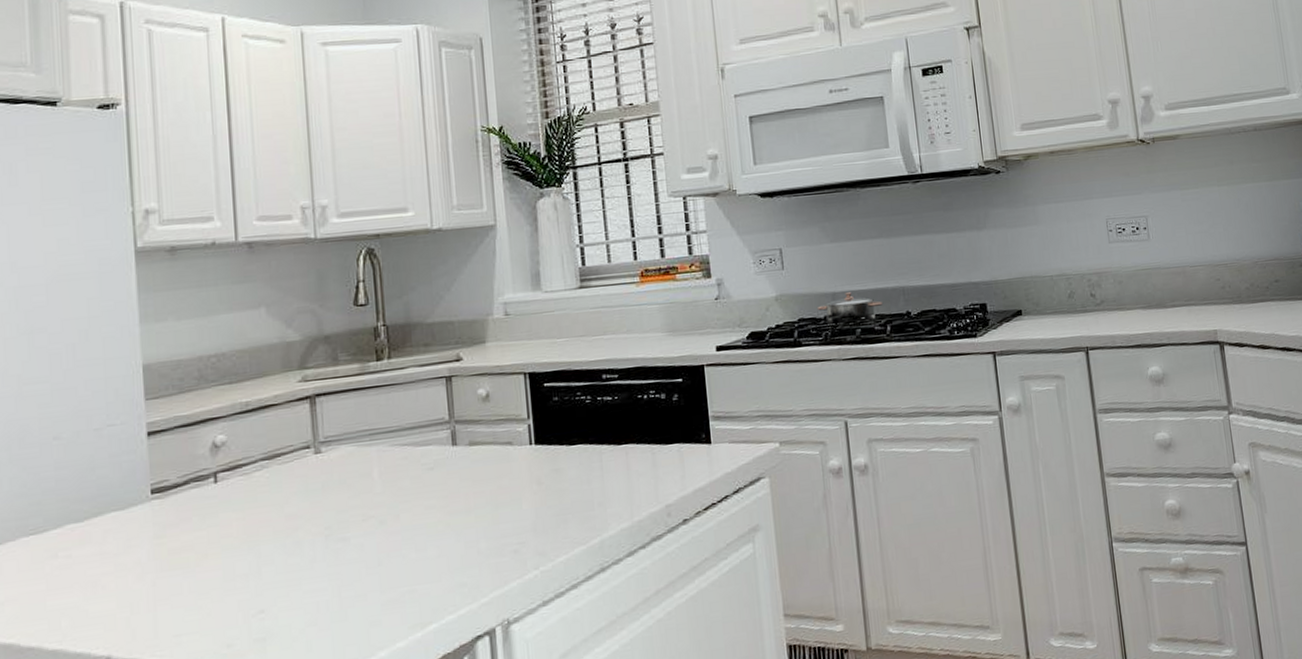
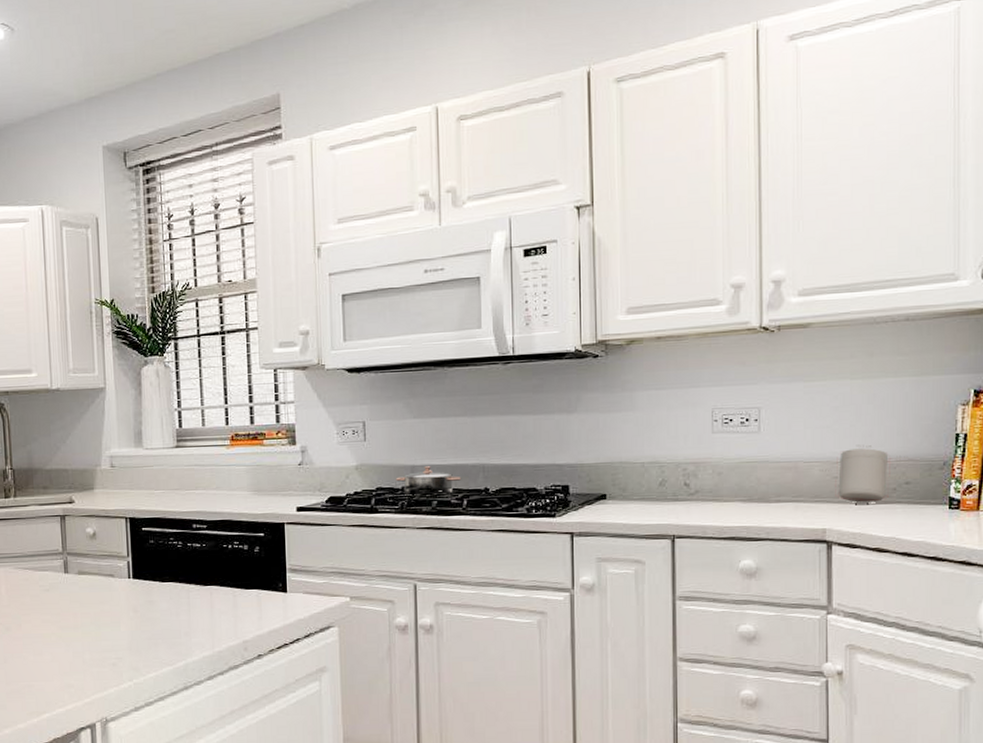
canister: none [1204,247,1279,305] -> present [819,444,909,505]

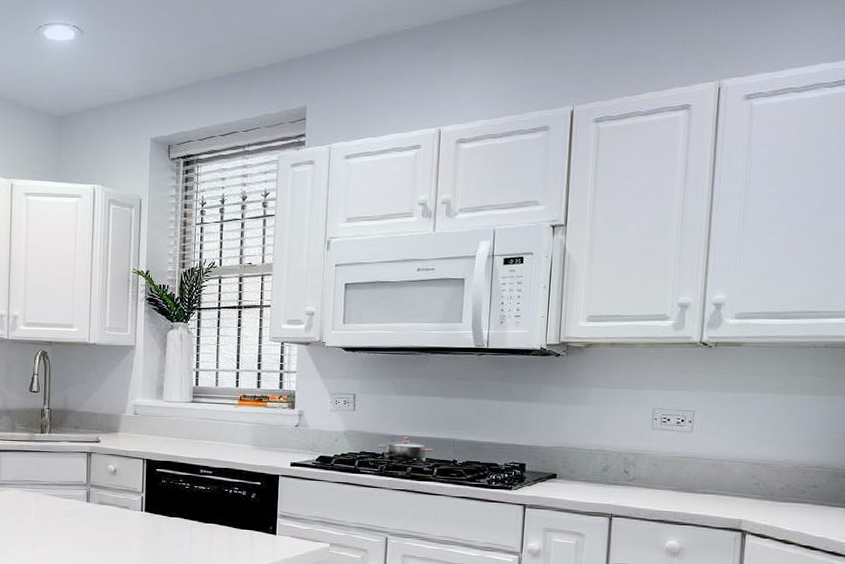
canister: present [819,444,909,505] -> none [740,450,818,502]

